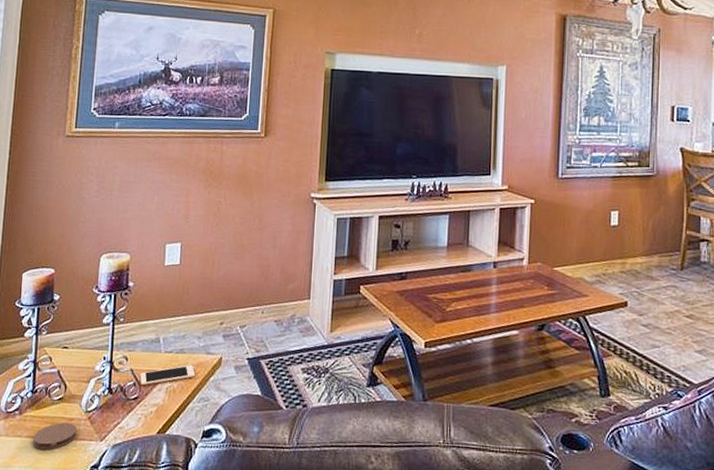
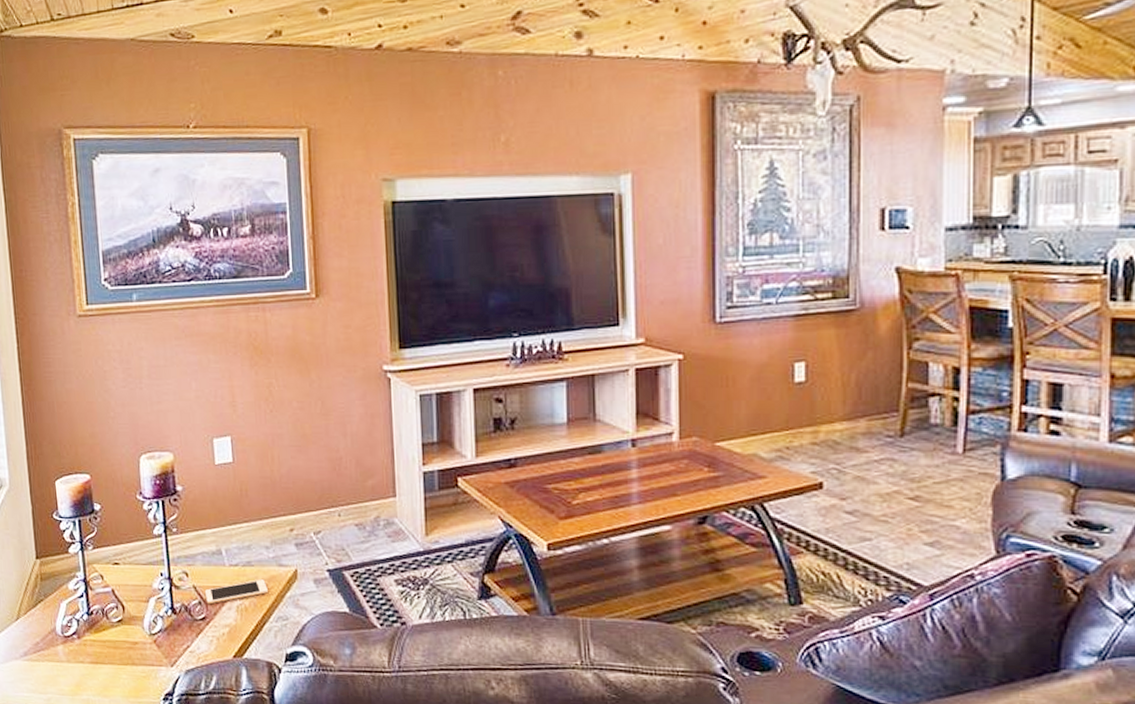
coaster: present [32,422,77,450] -> none [96,646,143,677]

